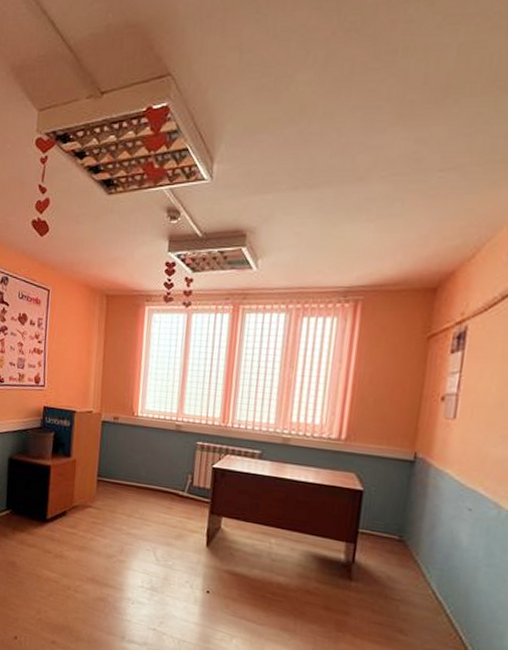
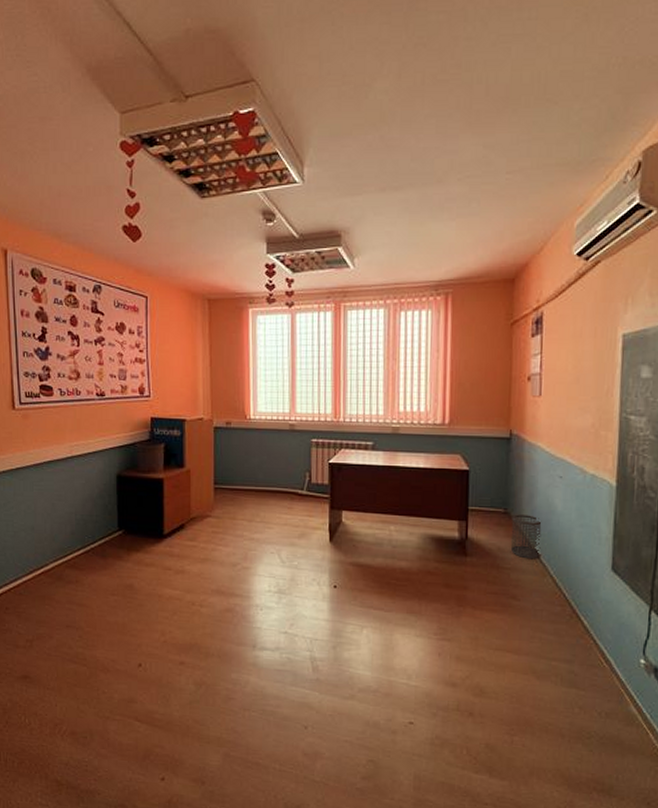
wastebasket: none [403,543,442,595] -> present [511,514,542,559]

